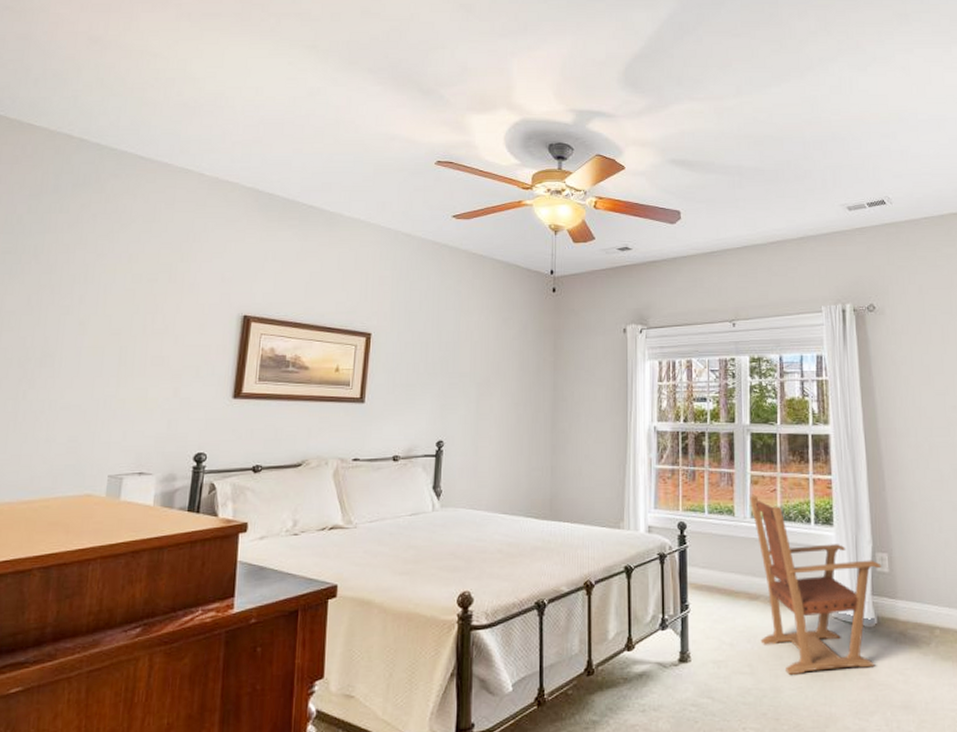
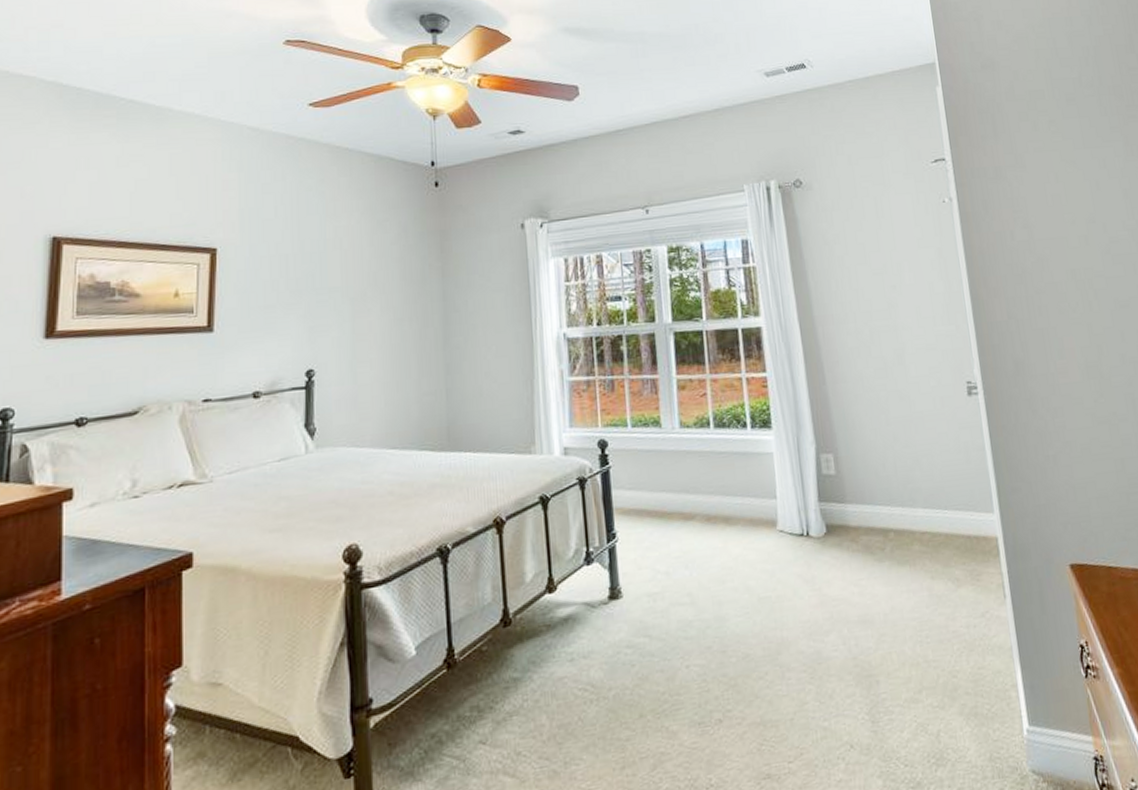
armchair: present [750,495,882,674] -> none [677,402,827,600]

